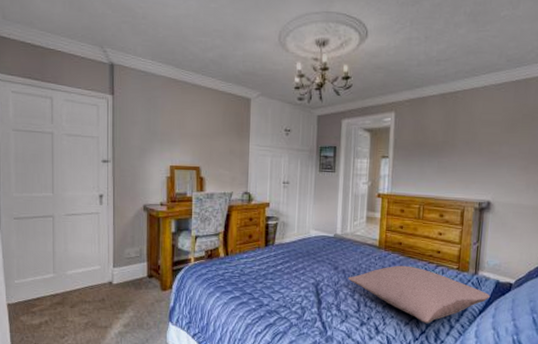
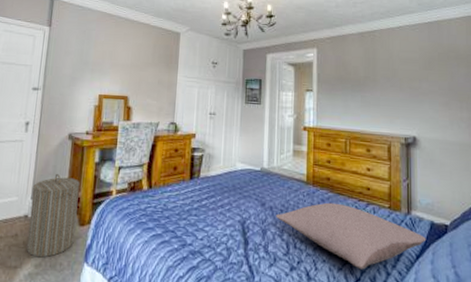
laundry hamper: none [113,243,159,319] -> present [26,173,80,258]

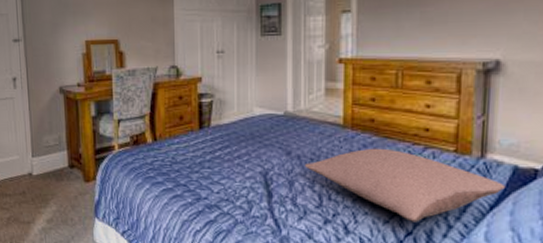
laundry hamper: present [26,173,80,258] -> none [31,129,82,214]

